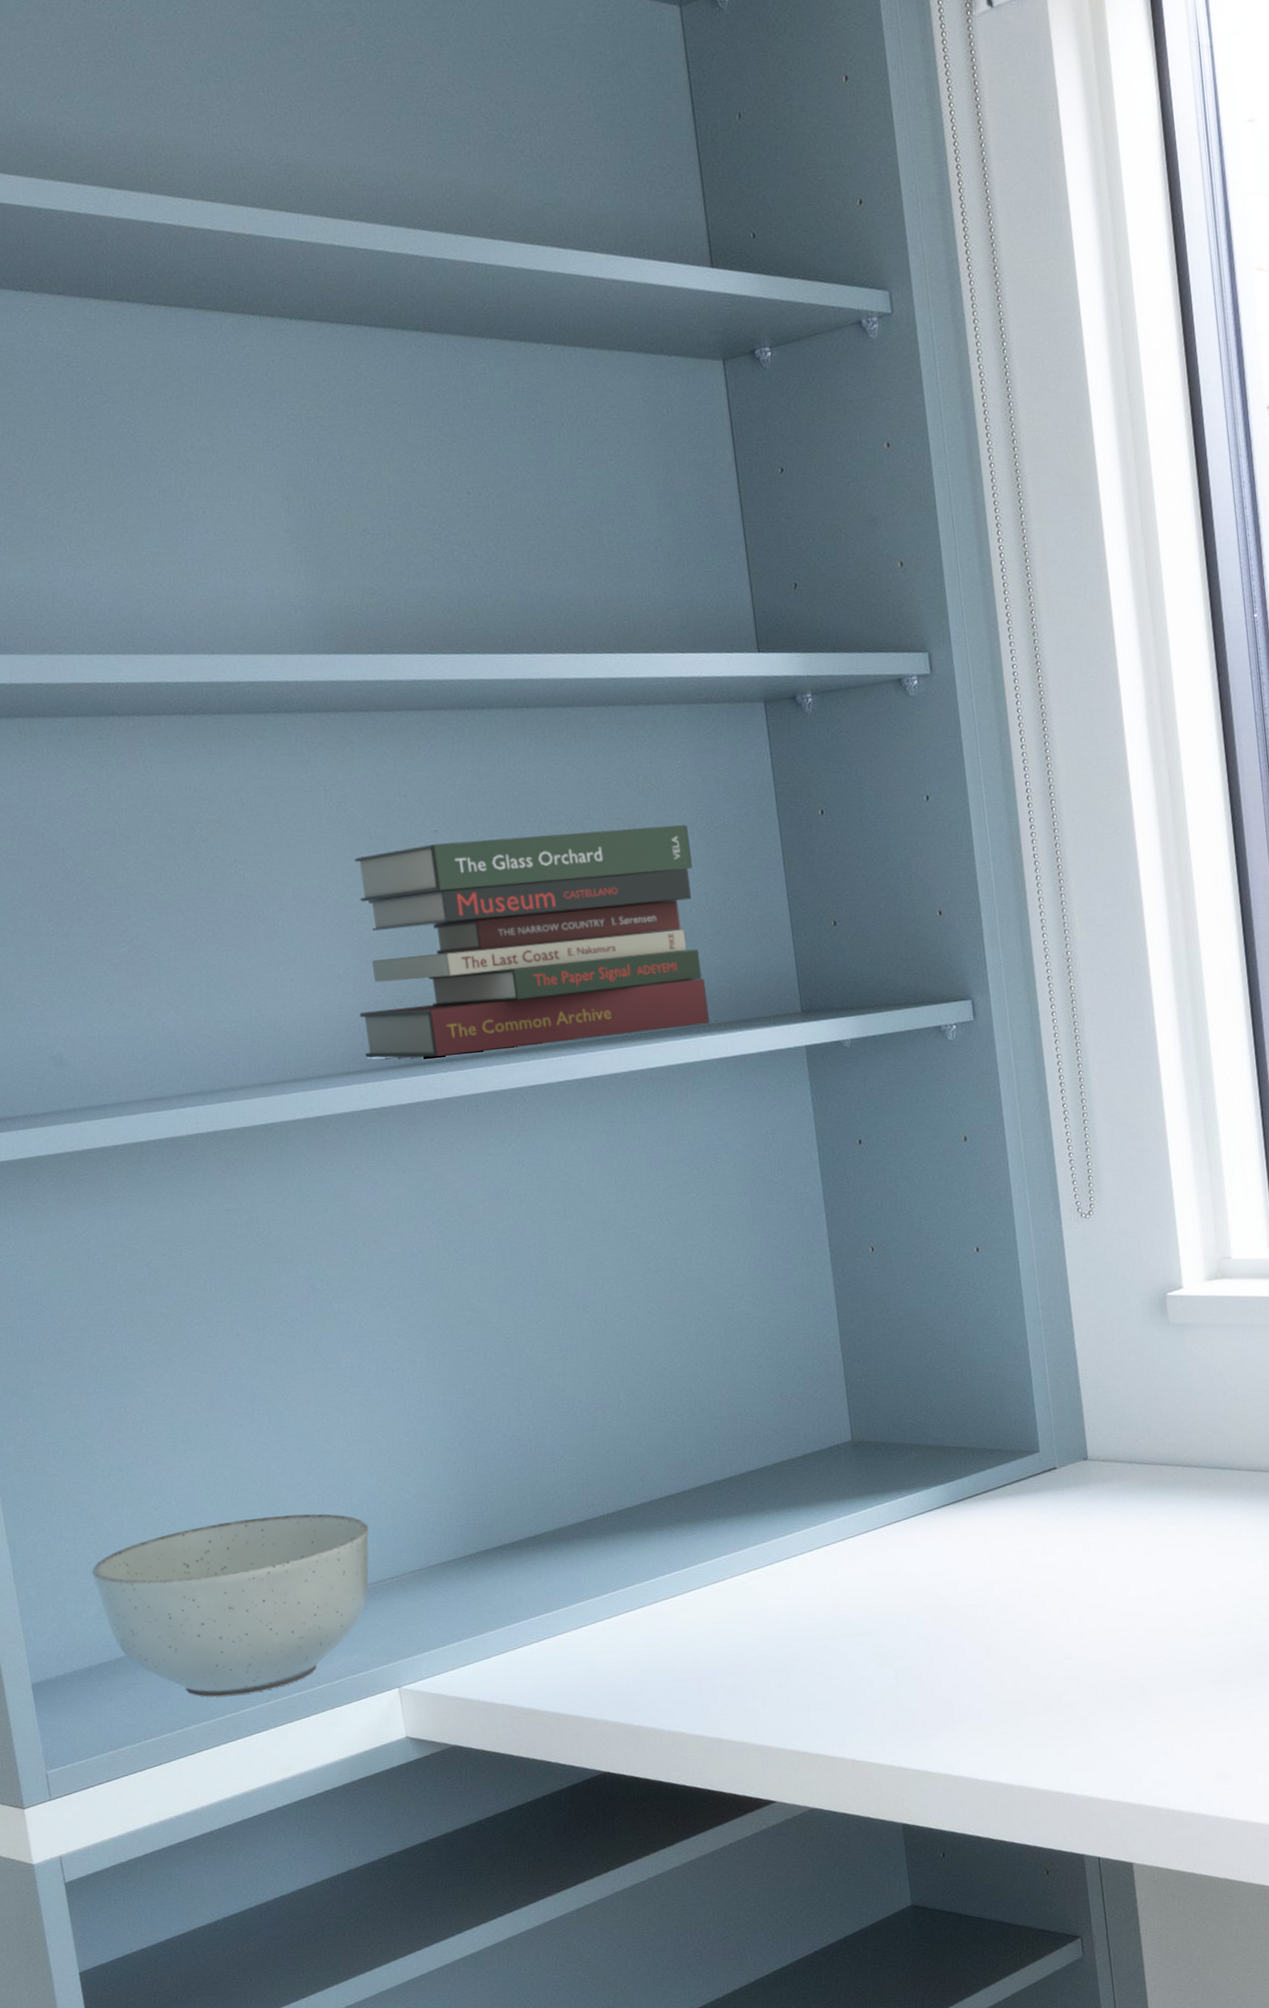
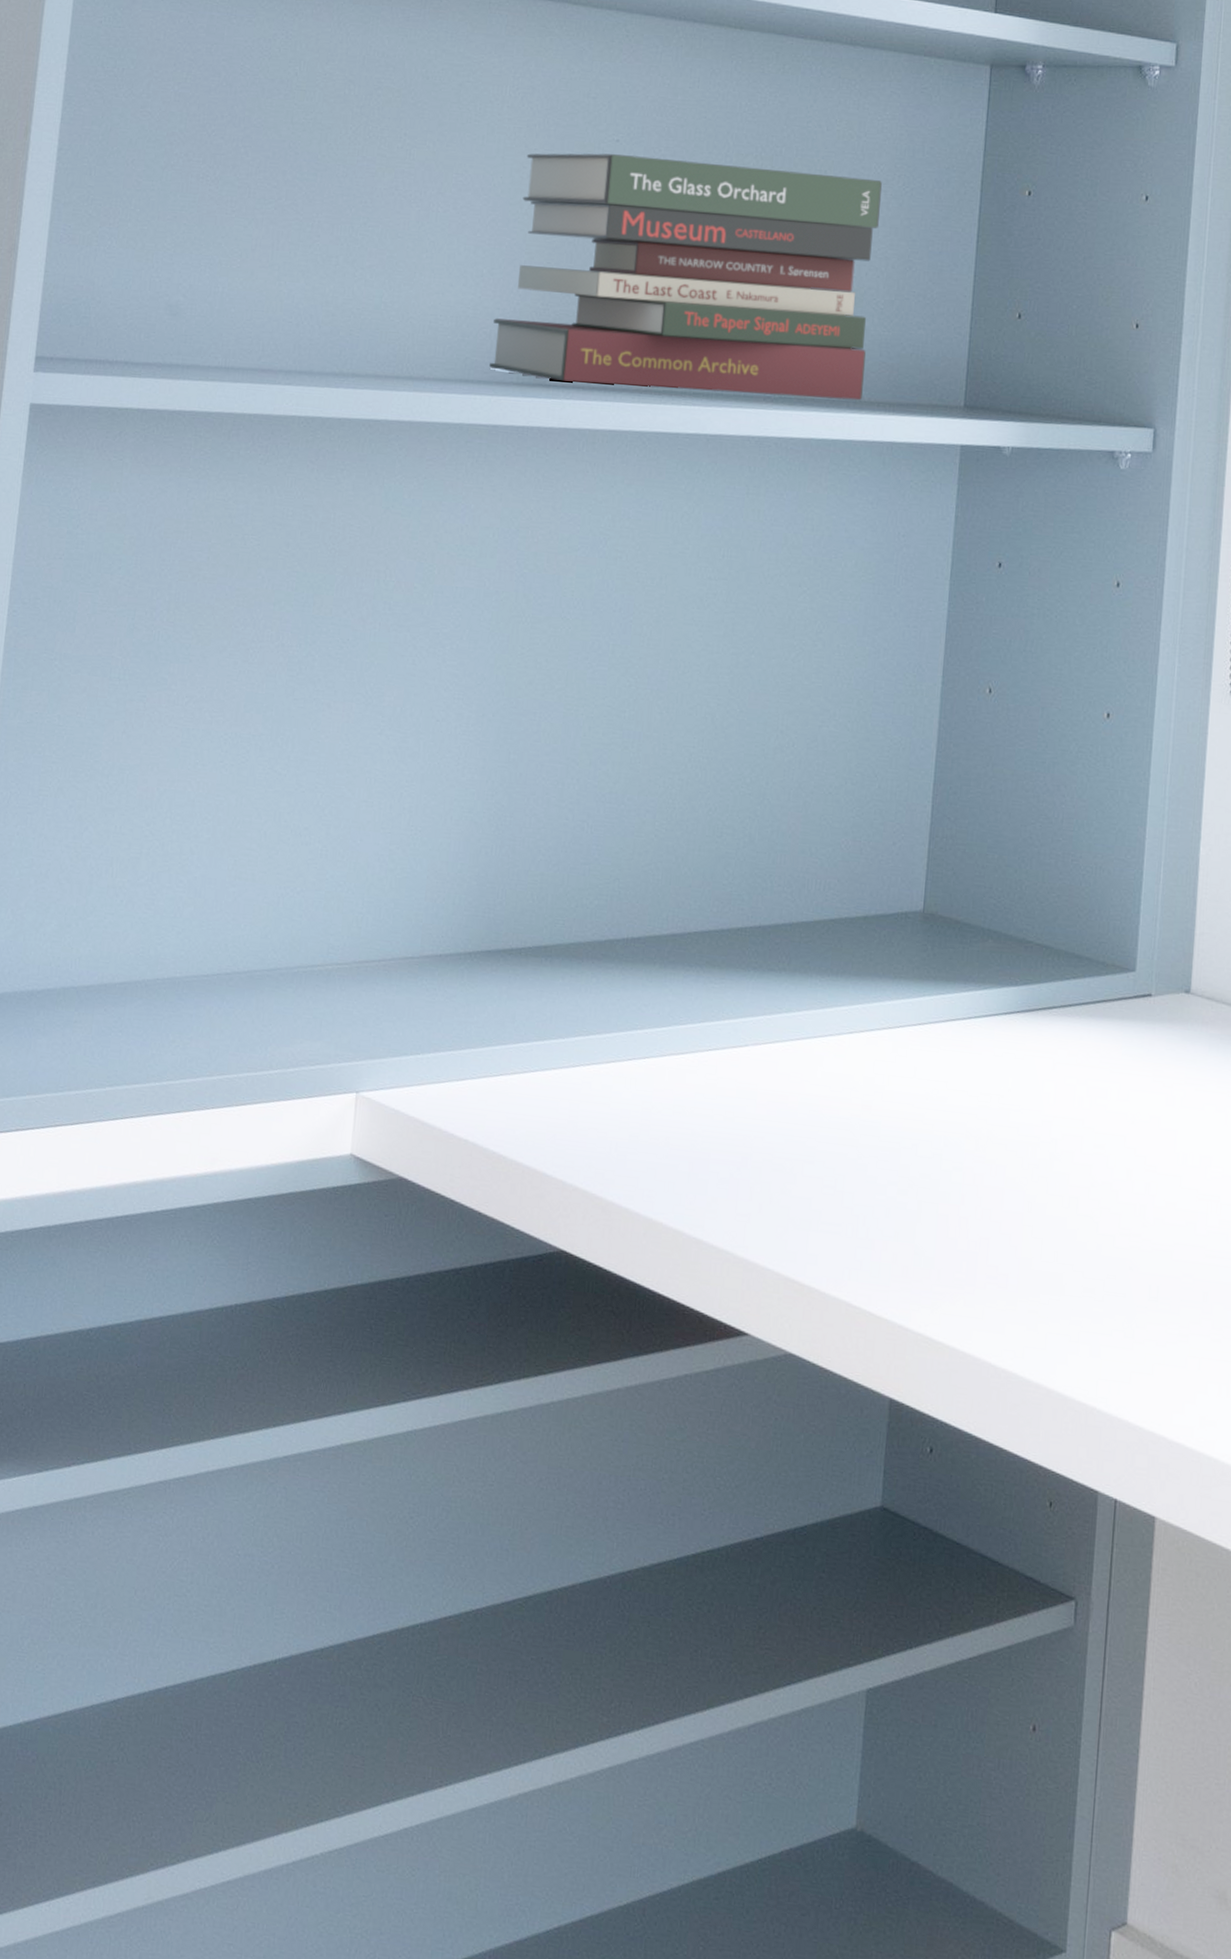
bowl: present [91,1513,369,1697] -> none [62,855,369,1062]

